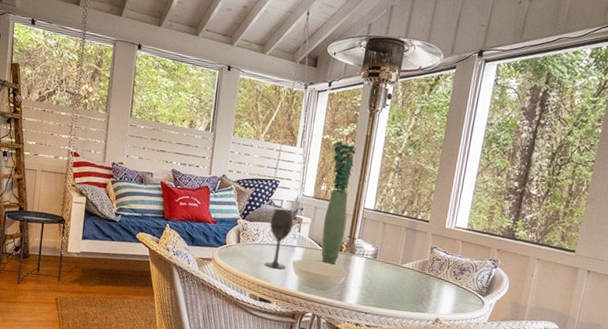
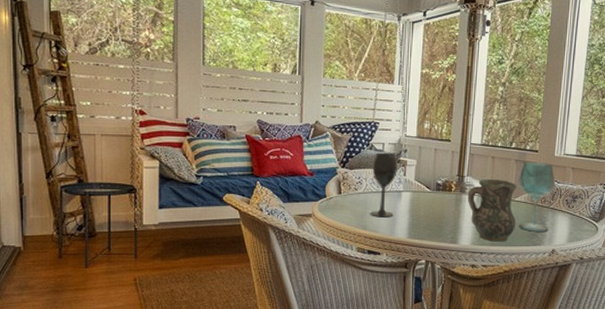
bowl: present [292,259,348,290] -> none [400,203,460,234]
vase: present [321,136,357,265] -> none [429,70,458,207]
pitcher: none [356,243,406,305] -> present [467,179,518,242]
wine glass: none [404,230,445,300] -> present [518,161,556,232]

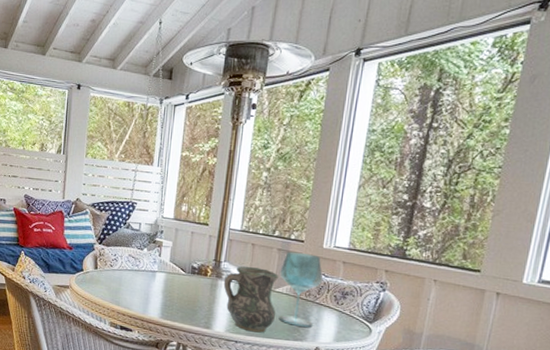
wine glass: present [370,153,398,217] -> none [124,233,154,296]

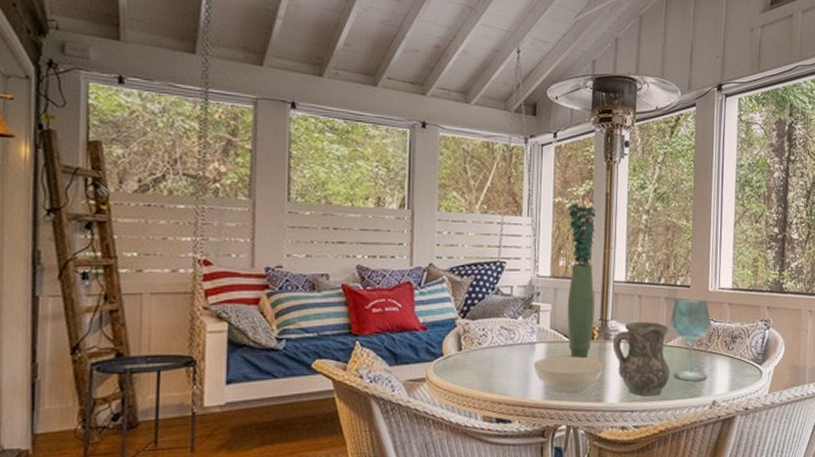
bowl: none [153,284,215,317] -> present [534,356,604,393]
vase: none [184,153,219,291] -> present [567,198,596,359]

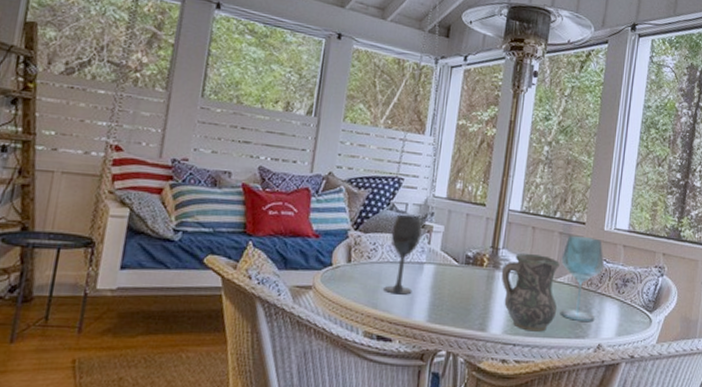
wine glass: none [498,298,529,377] -> present [383,215,422,295]
bowl: present [534,356,604,393] -> none [420,279,491,318]
vase: present [567,198,596,359] -> none [457,122,498,285]

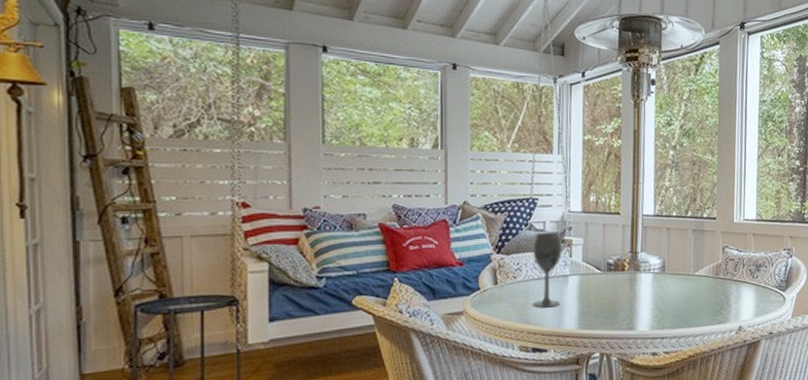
pitcher: present [501,254,561,332] -> none [642,253,698,324]
wine glass: present [560,235,605,321] -> none [697,230,738,308]

